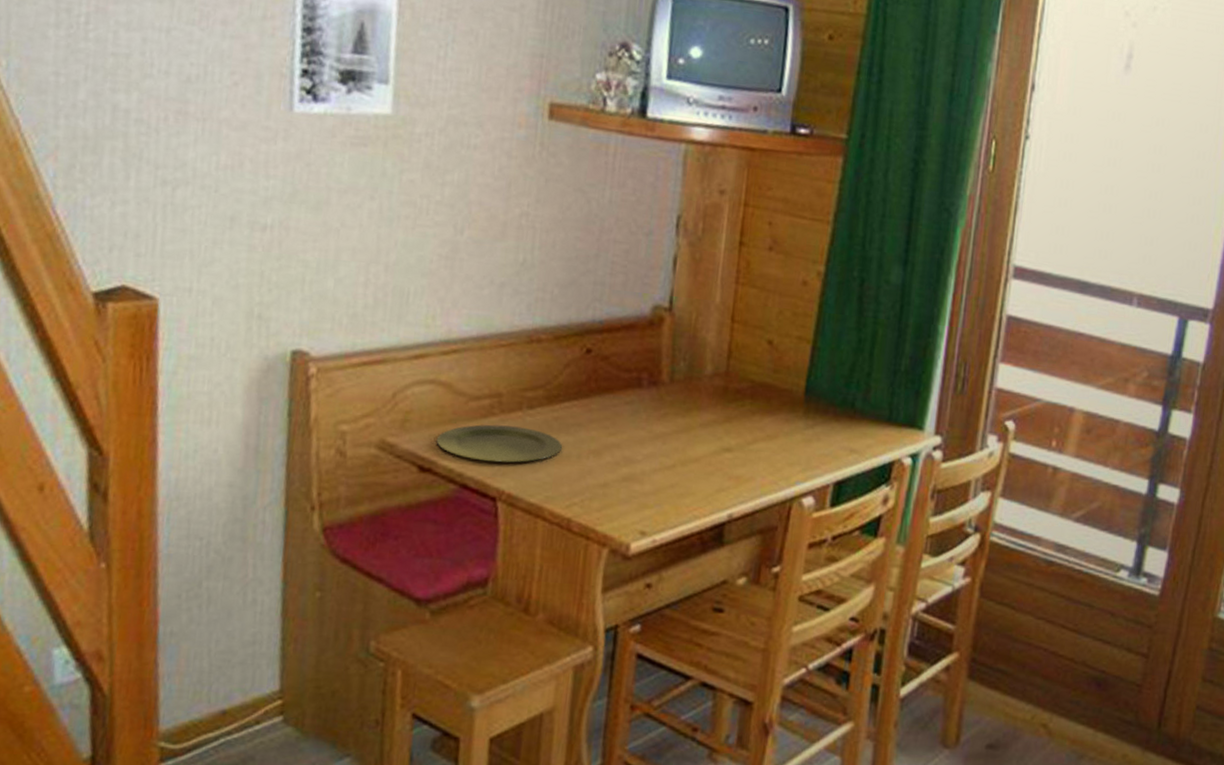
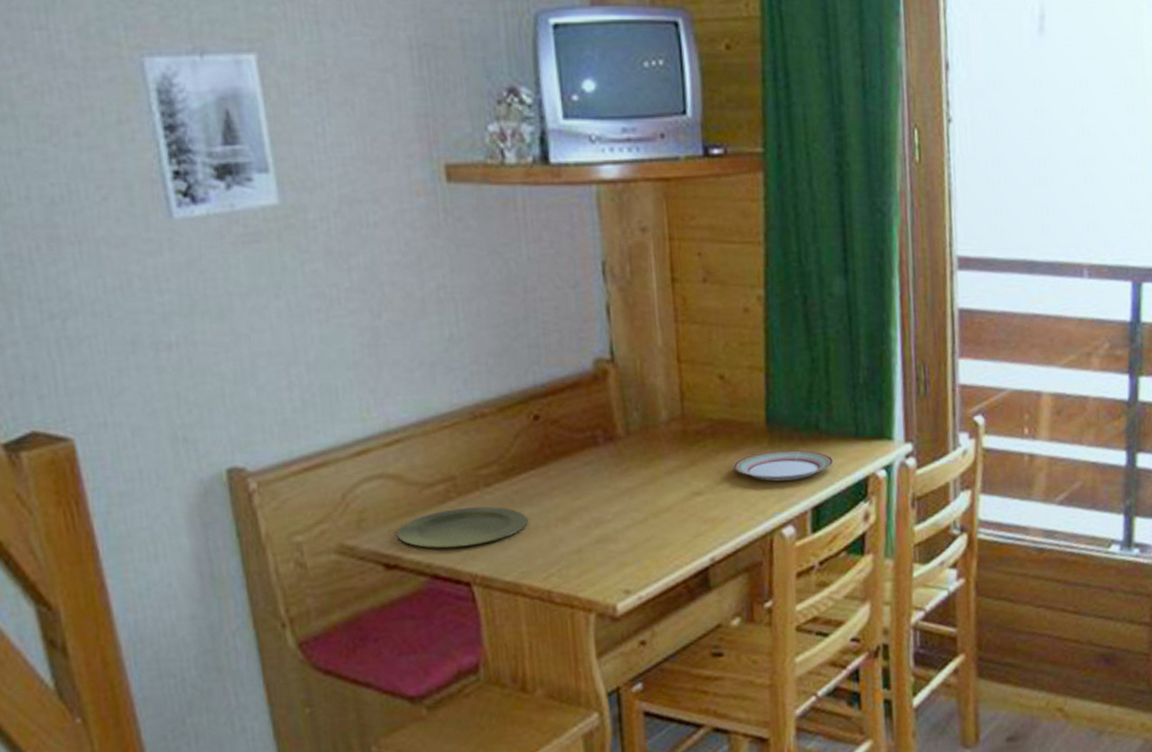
plate: none [766,420,864,453] -> present [733,449,834,482]

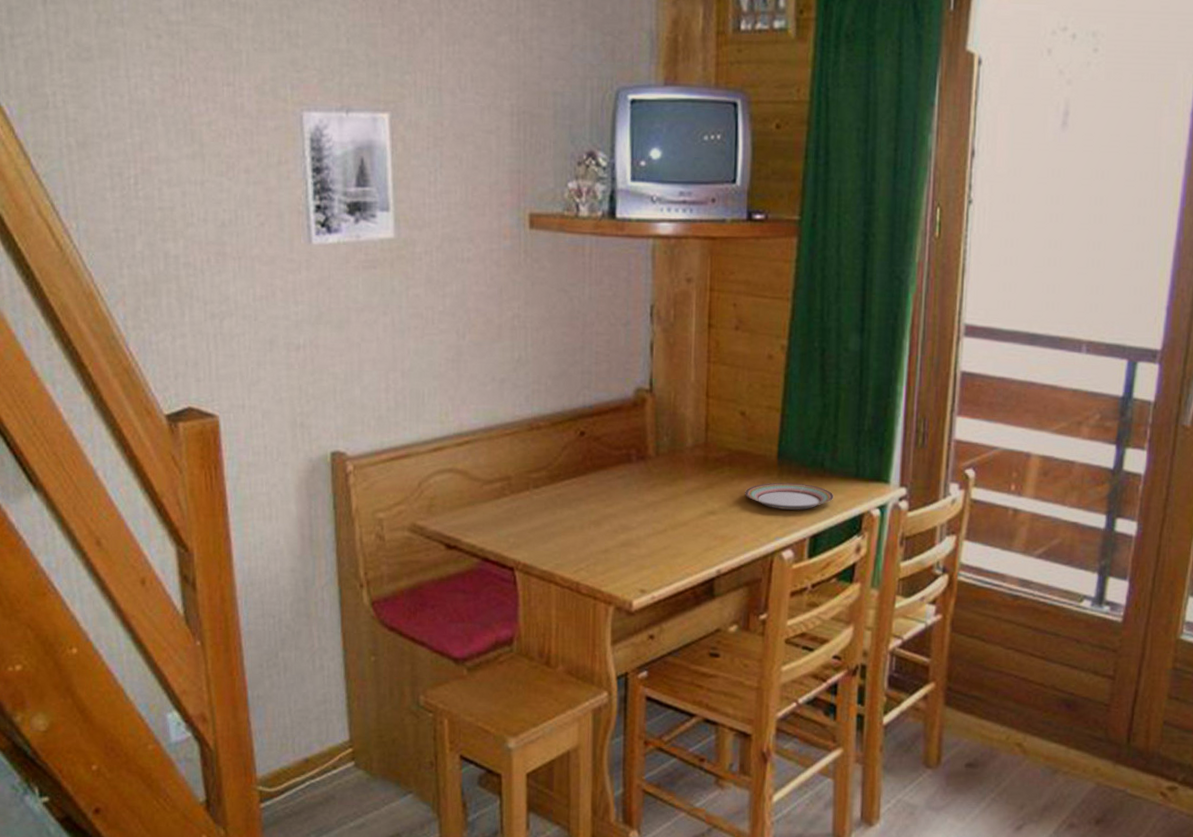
plate: present [396,506,528,548] -> none [458,504,566,537]

